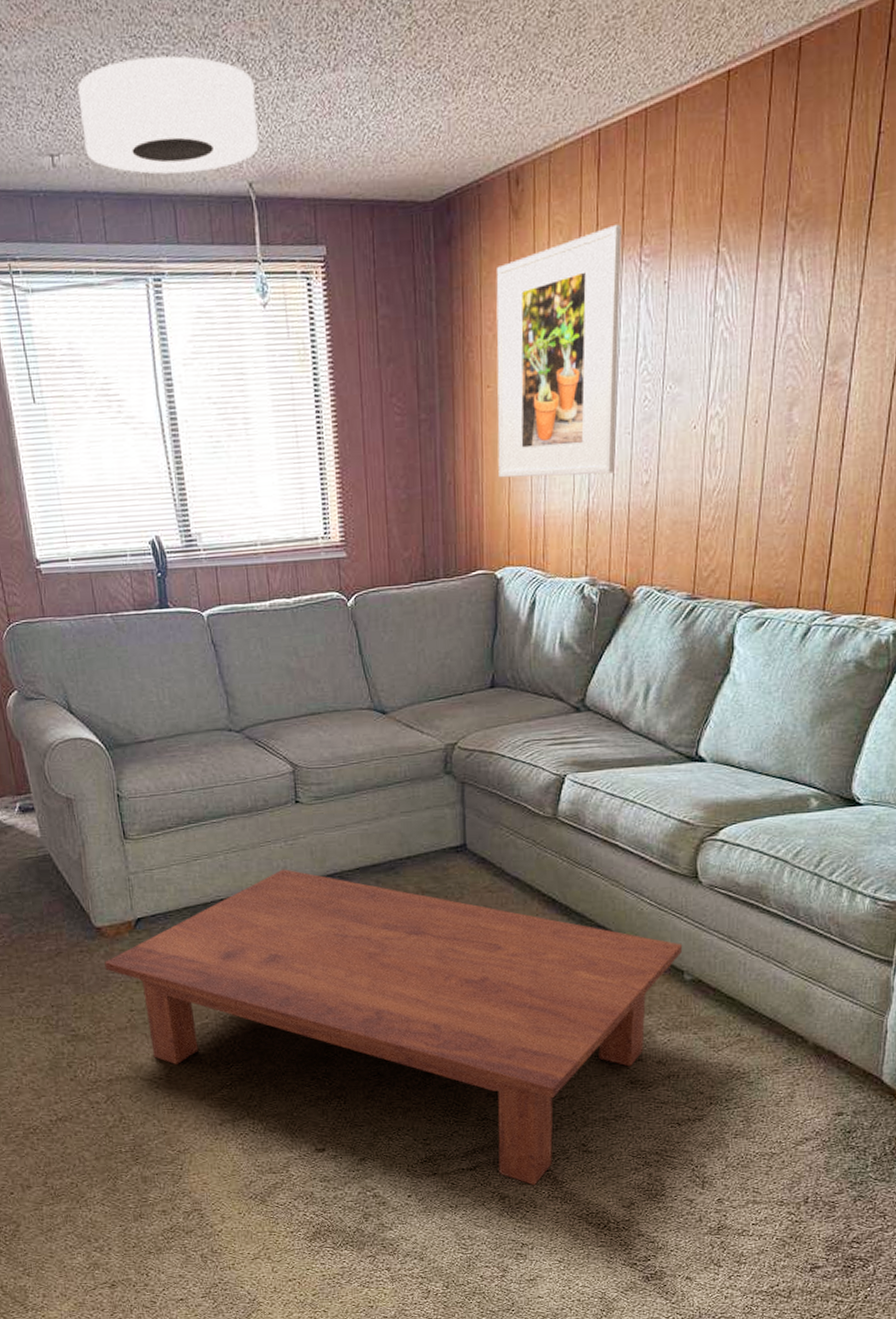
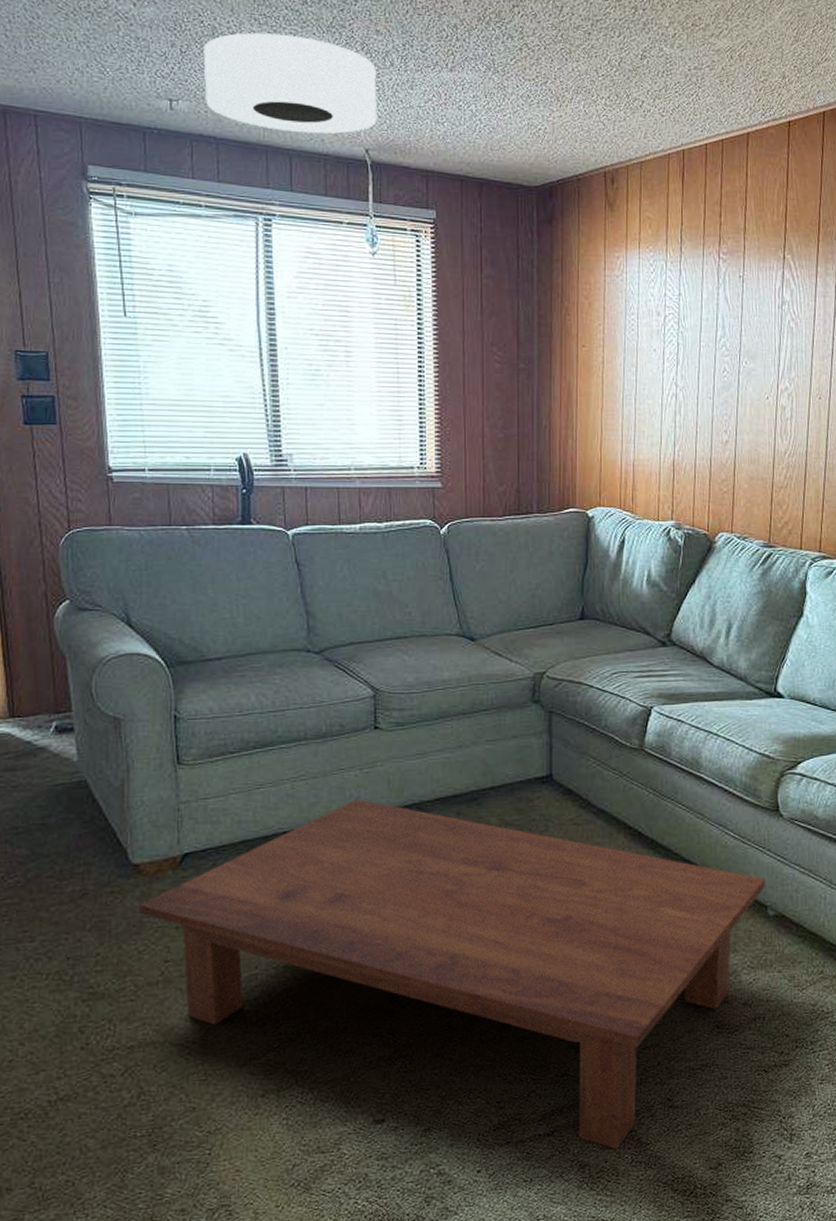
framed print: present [496,224,622,478] -> none [591,225,703,431]

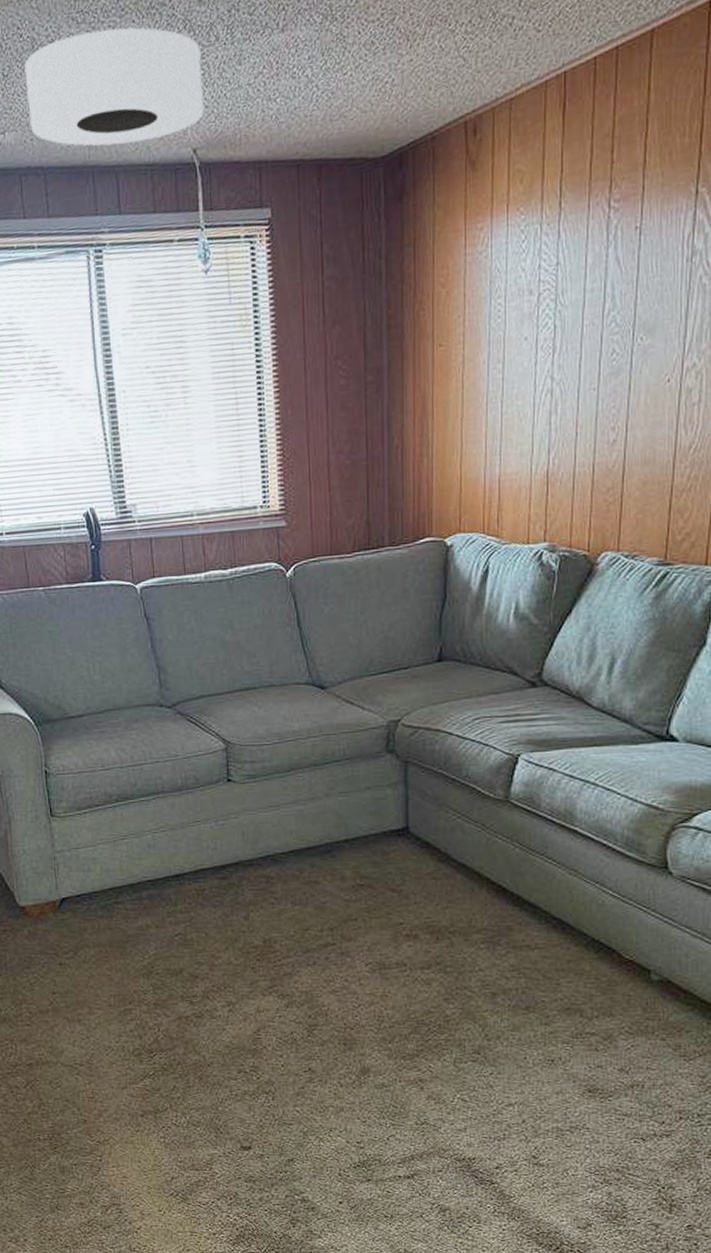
coffee table: present [139,799,766,1150] -> none [28,850,650,1199]

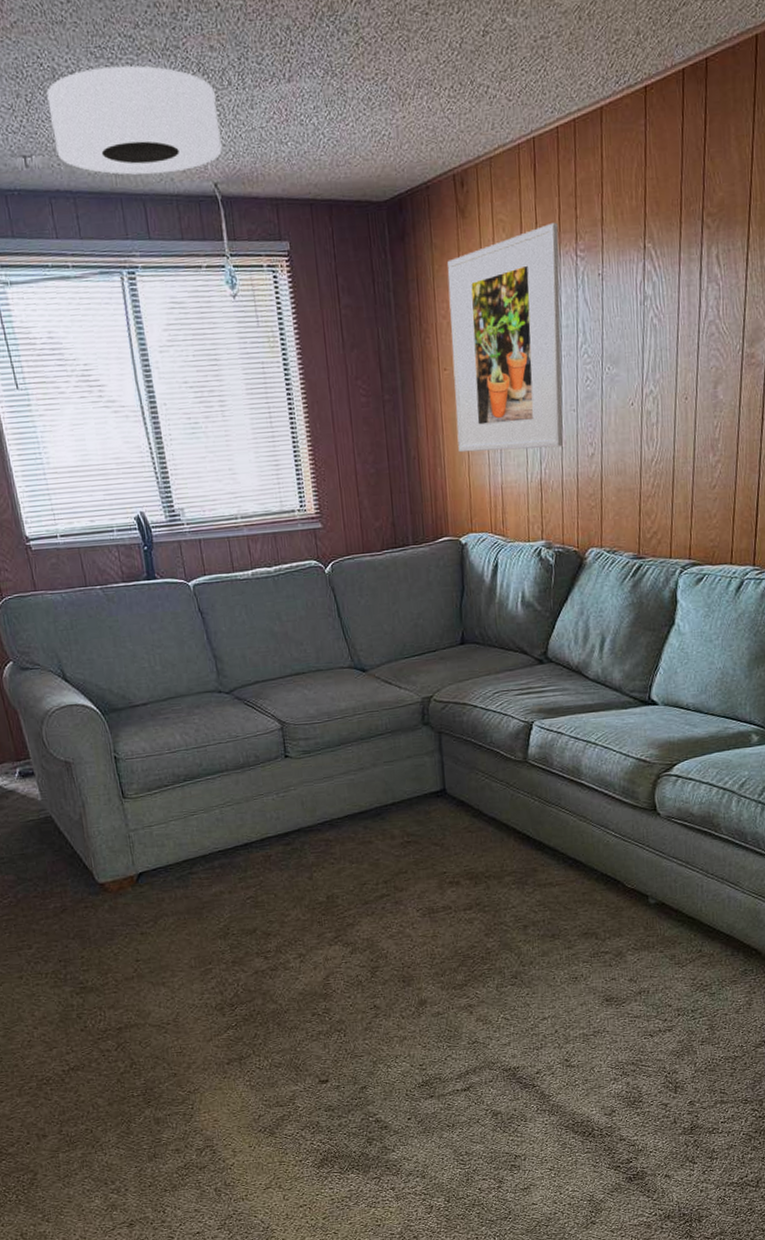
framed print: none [449,169,588,441] -> present [447,222,563,453]

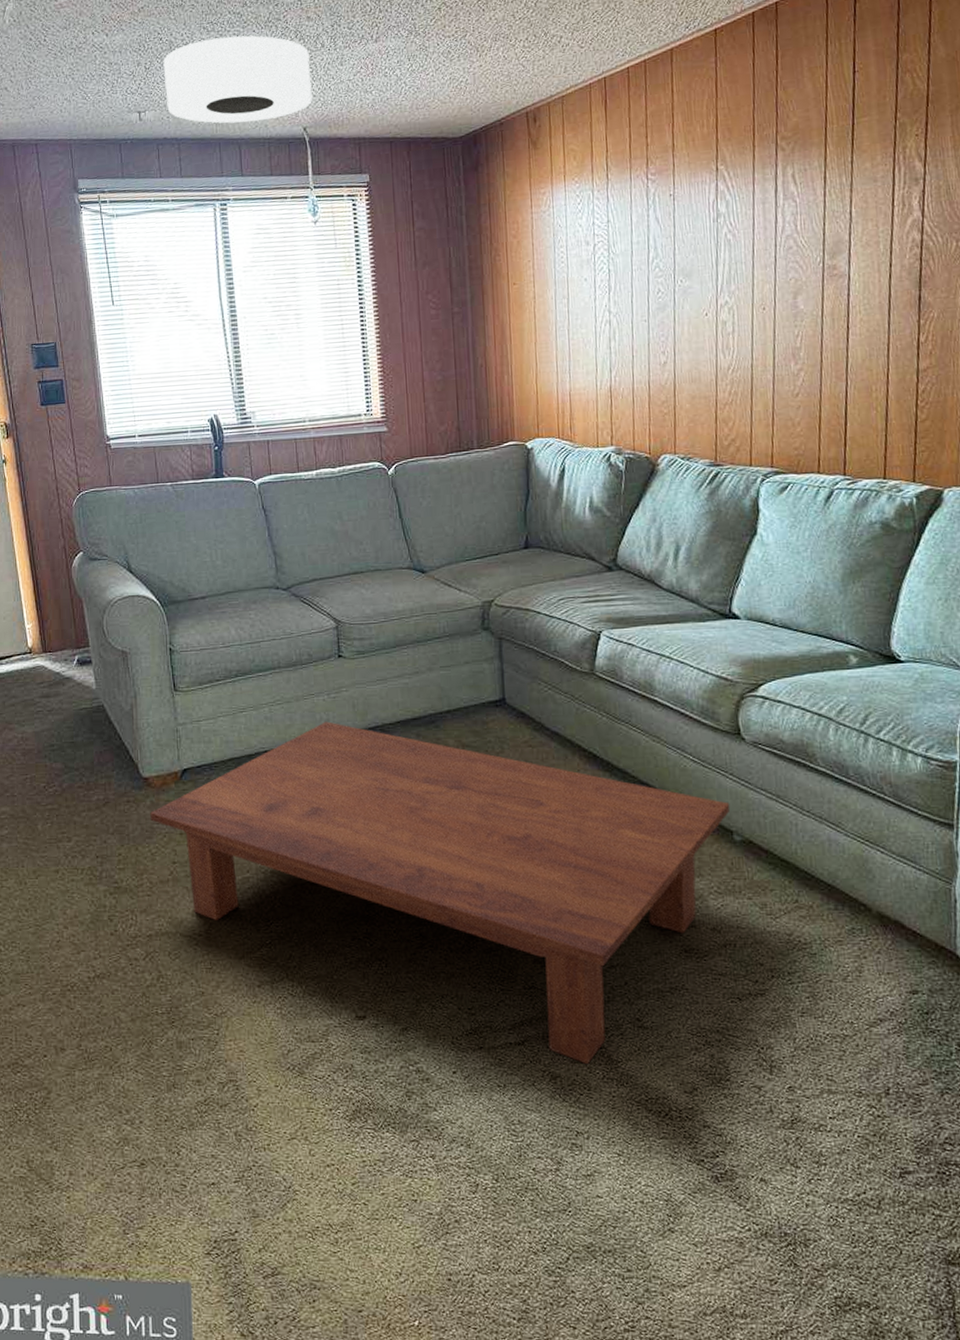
coffee table: none [109,819,647,1101] -> present [150,721,731,1065]
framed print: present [447,222,563,453] -> none [518,150,634,361]

